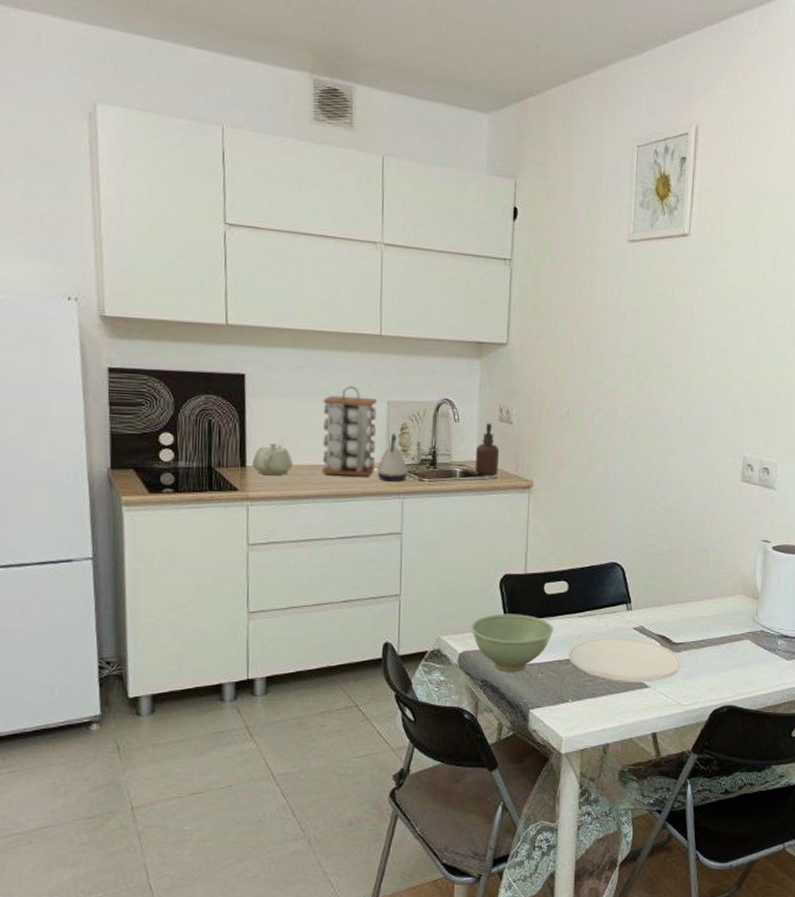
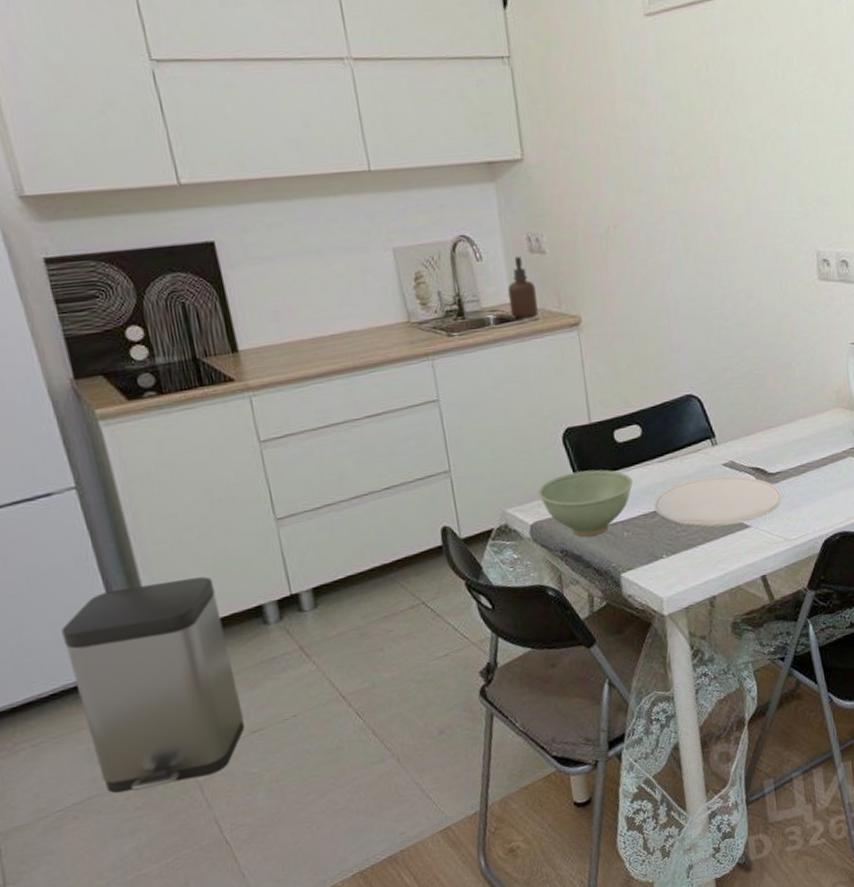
pedal bin: none [54,649,188,828] -> present [61,576,244,793]
teapot: present [252,442,293,475] -> none [244,318,295,358]
spice rack: present [322,386,377,477] -> none [315,236,394,346]
kettle: present [377,433,408,482] -> none [395,285,433,343]

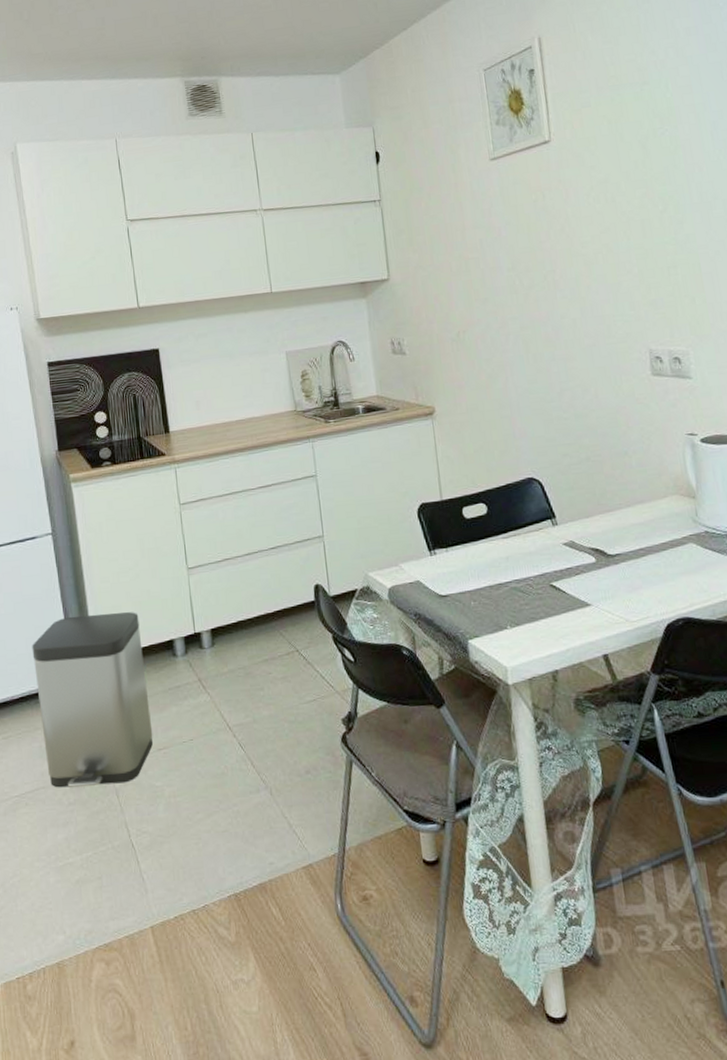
soap dispenser: present [507,256,538,320] -> none [374,357,399,409]
bowl: present [537,469,634,537] -> none [395,542,480,603]
plate: present [653,475,782,527] -> none [498,554,623,603]

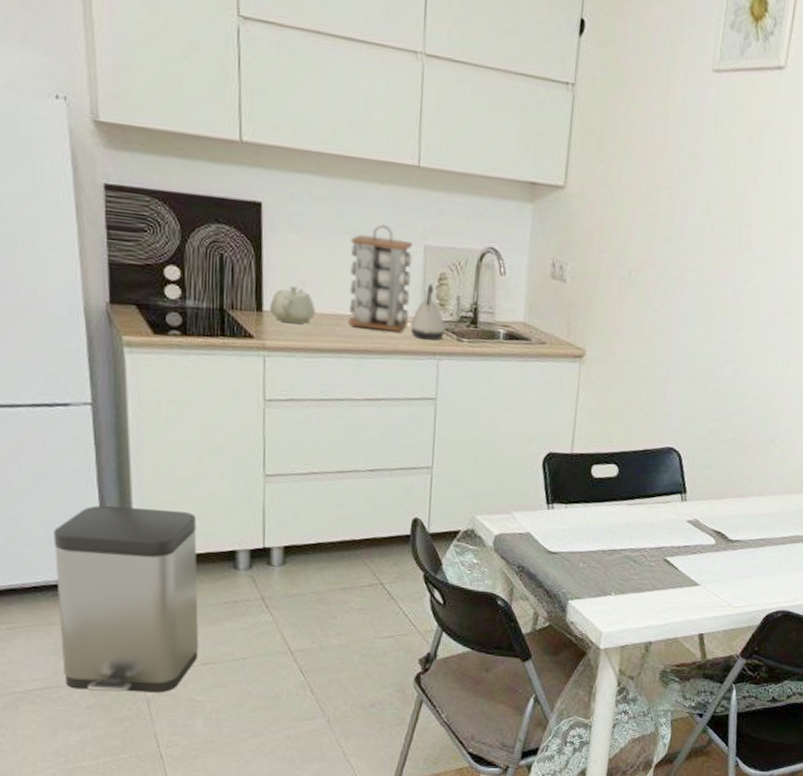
teapot: none [174,406,210,437] -> present [269,285,316,324]
spice rack: none [228,343,284,429] -> present [348,224,412,332]
kettle: none [285,381,314,428] -> present [410,283,445,341]

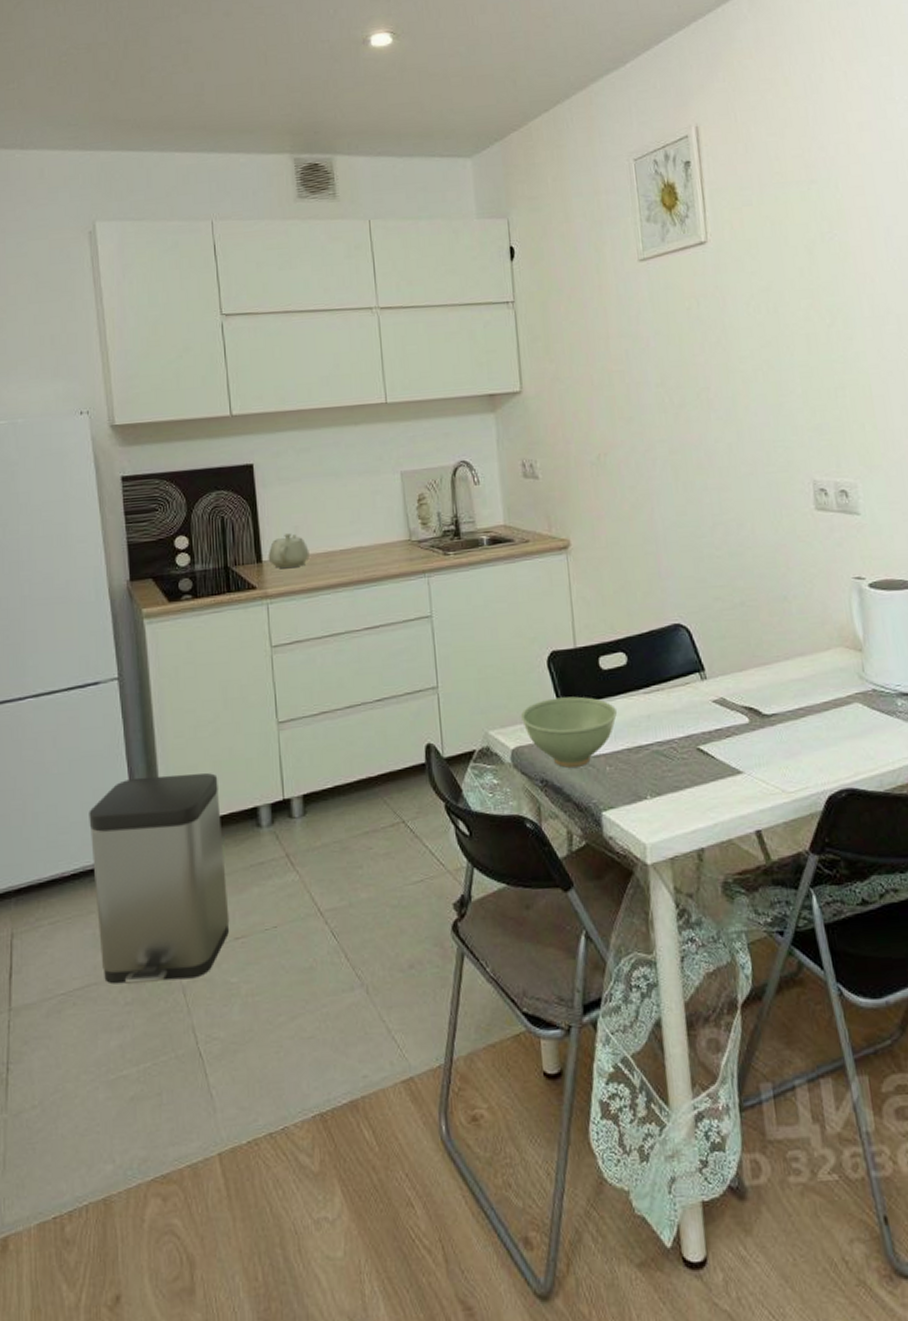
spice rack: present [348,224,412,332] -> none [334,461,396,560]
kettle: present [410,283,445,341] -> none [397,506,431,560]
bowl: none [508,495,600,559] -> present [520,696,618,768]

